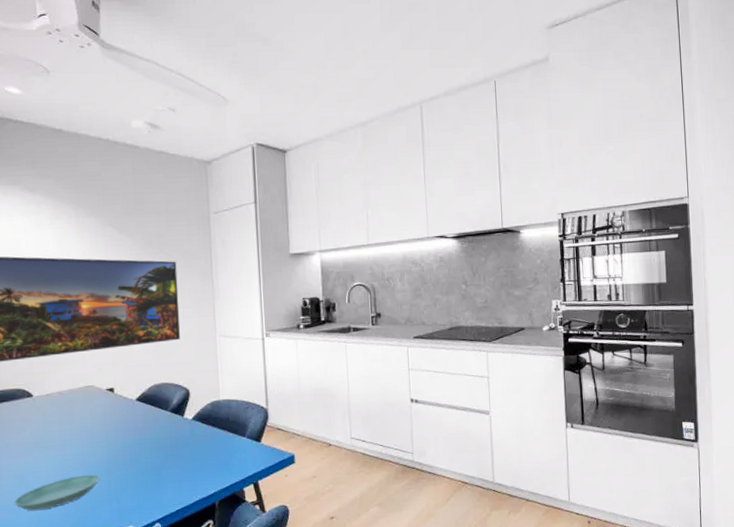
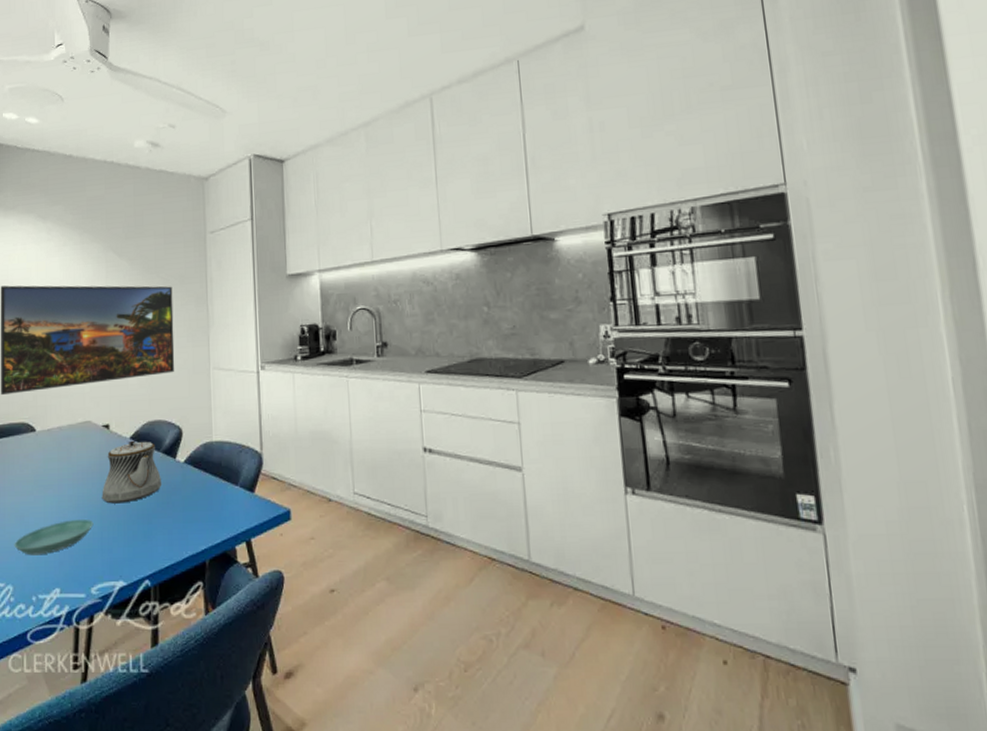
teapot: none [108,401,171,459] -> present [102,440,162,504]

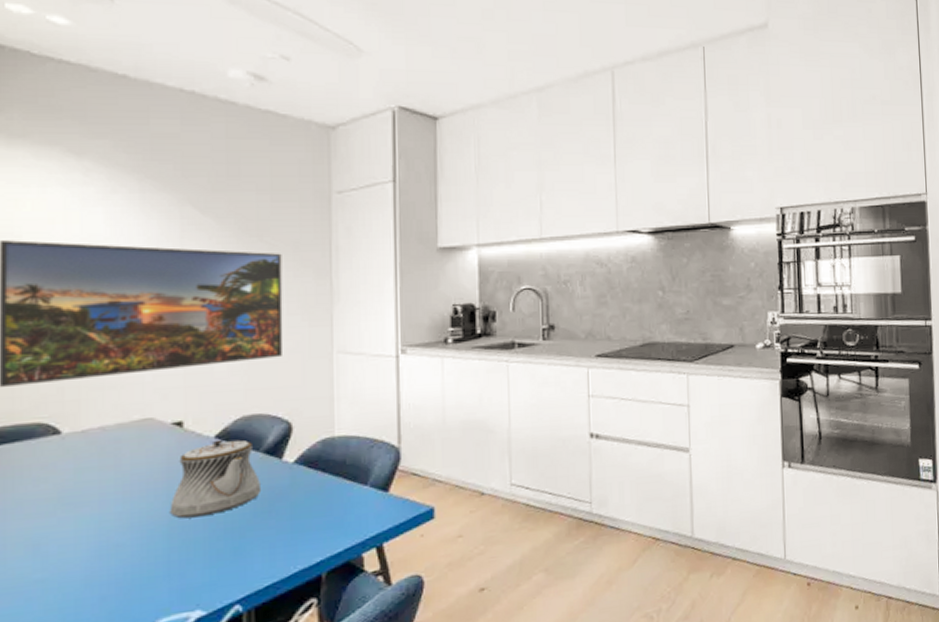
saucer: present [14,518,94,556] -> none [22,540,156,595]

